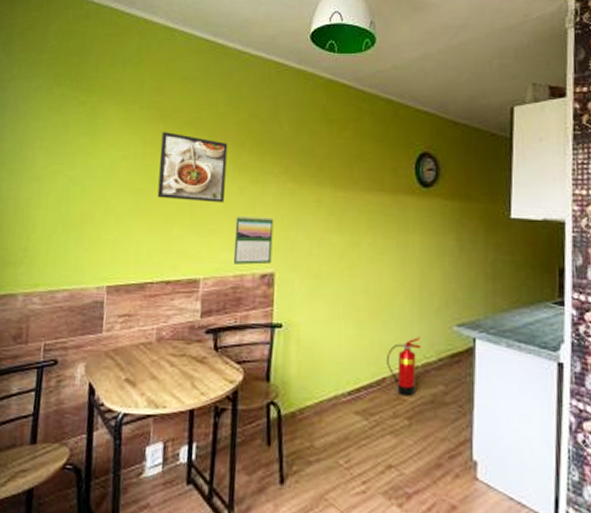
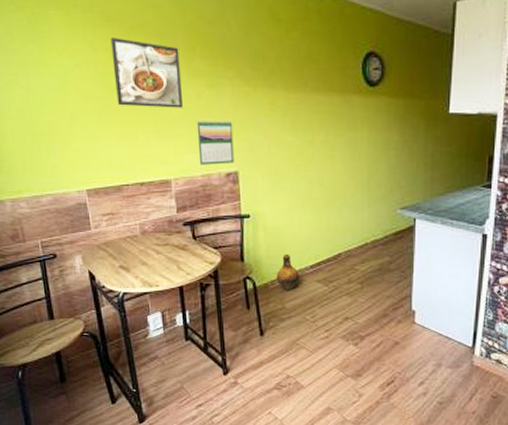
ceramic jug: none [306,374,334,424] -> present [276,254,299,291]
fire extinguisher: present [386,337,421,397] -> none [340,220,370,267]

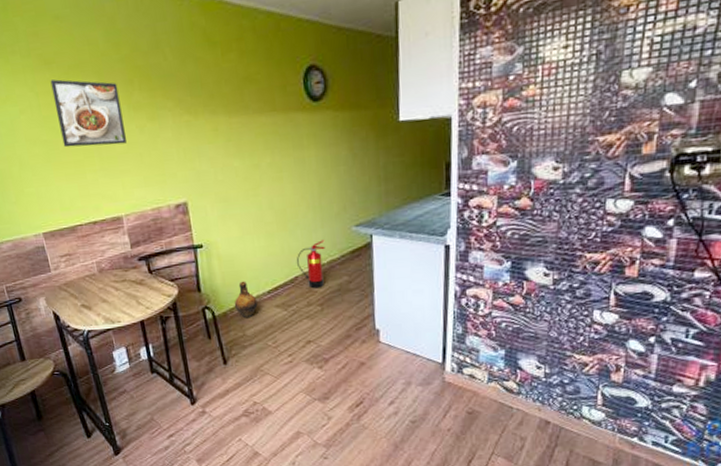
calendar: present [196,119,235,165] -> none [141,151,183,199]
fire extinguisher: none [340,220,370,267] -> present [296,240,325,289]

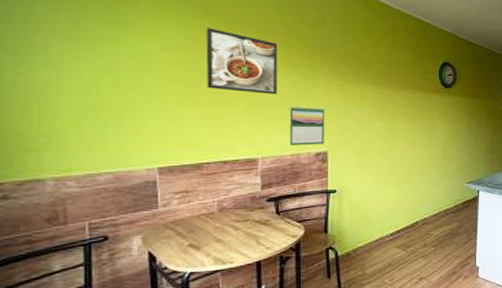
calendar: none [141,151,183,199] -> present [289,105,325,145]
ceramic jug: present [234,281,258,319] -> none [358,224,380,258]
fire extinguisher: present [296,240,325,289] -> none [418,192,443,232]

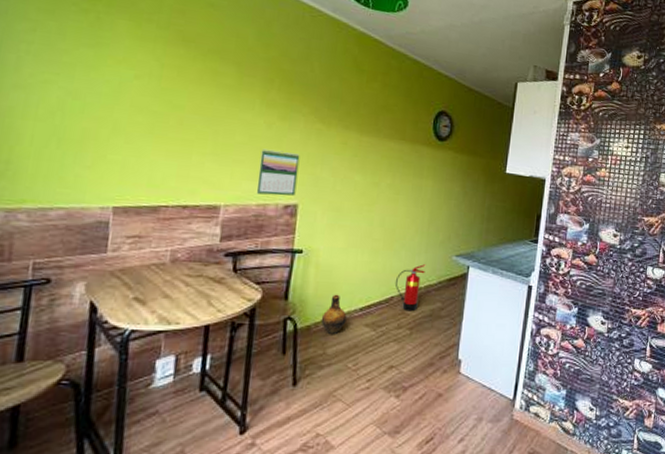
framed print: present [206,28,278,95] -> none [175,57,256,135]
ceramic jug: none [358,224,380,258] -> present [321,294,347,335]
fire extinguisher: none [418,192,443,232] -> present [394,264,426,312]

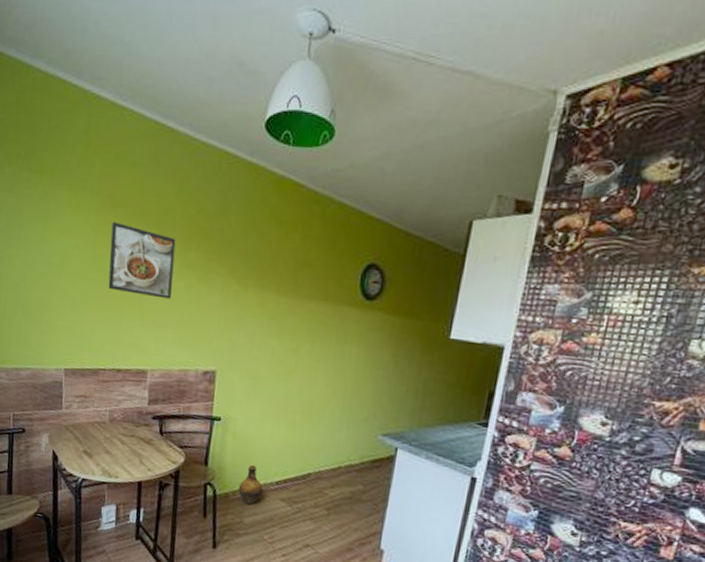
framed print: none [175,57,256,135] -> present [108,222,176,299]
calendar: present [256,148,300,196] -> none [178,313,218,362]
fire extinguisher: present [394,264,426,312] -> none [312,441,347,492]

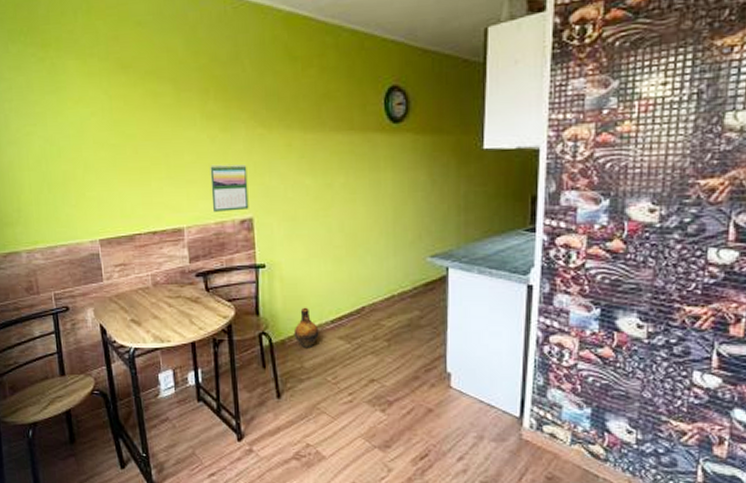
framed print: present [108,222,176,299] -> none [125,84,196,154]
calendar: none [178,313,218,362] -> present [210,164,249,212]

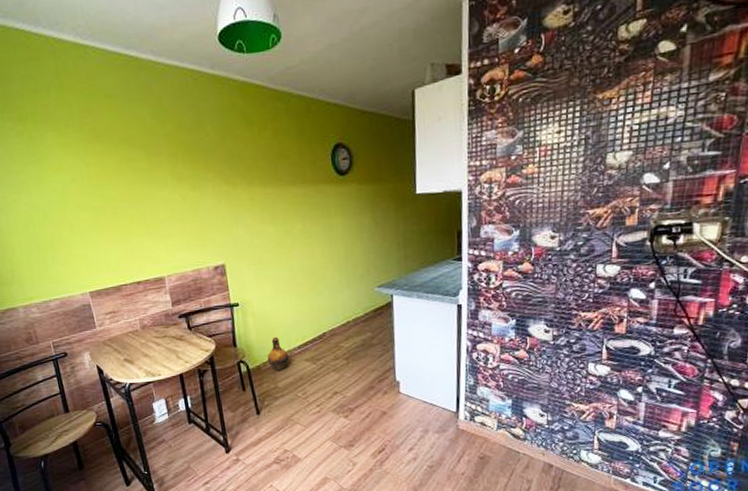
calendar: present [210,164,249,212] -> none [183,218,221,261]

